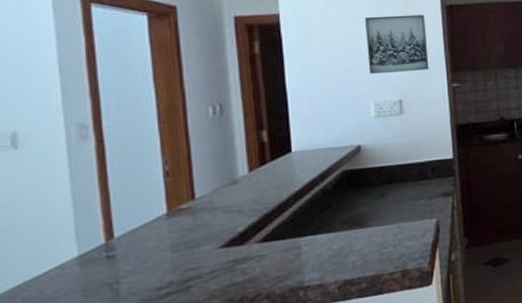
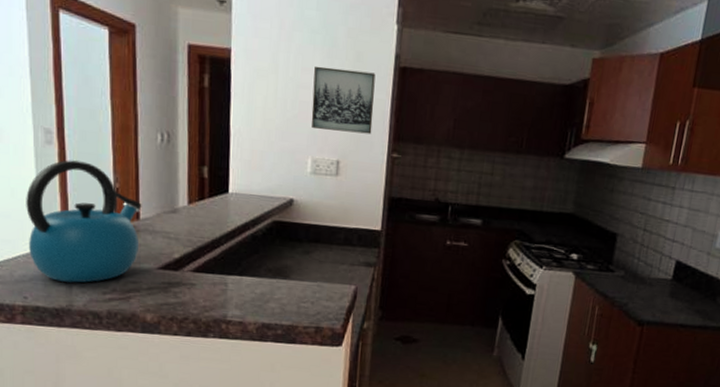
kettle: none [58,150,197,288] -> present [26,160,142,283]

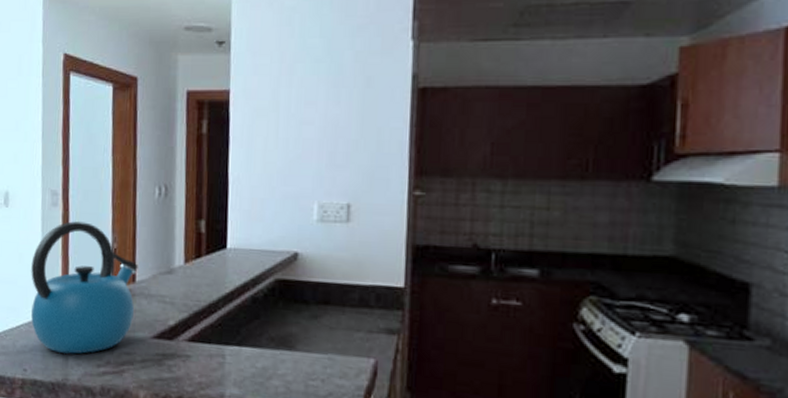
wall art: present [311,65,376,135] -> none [316,98,390,170]

